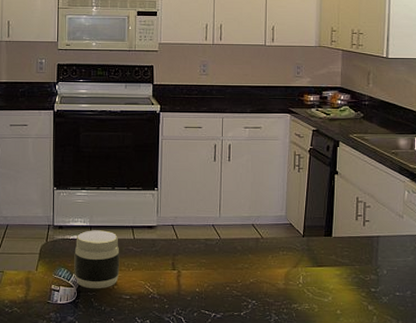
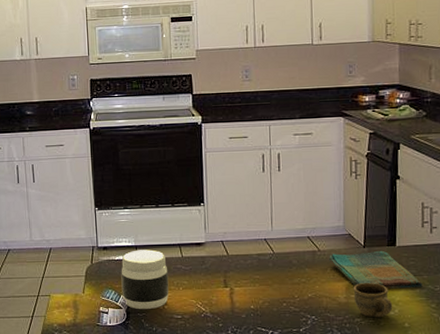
dish towel: none [270,240,355,277] -> present [328,250,423,289]
cup: none [292,270,327,305] -> present [353,282,393,318]

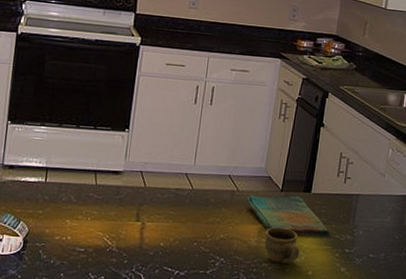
jar: present [121,249,169,310] -> none [22,172,78,240]

